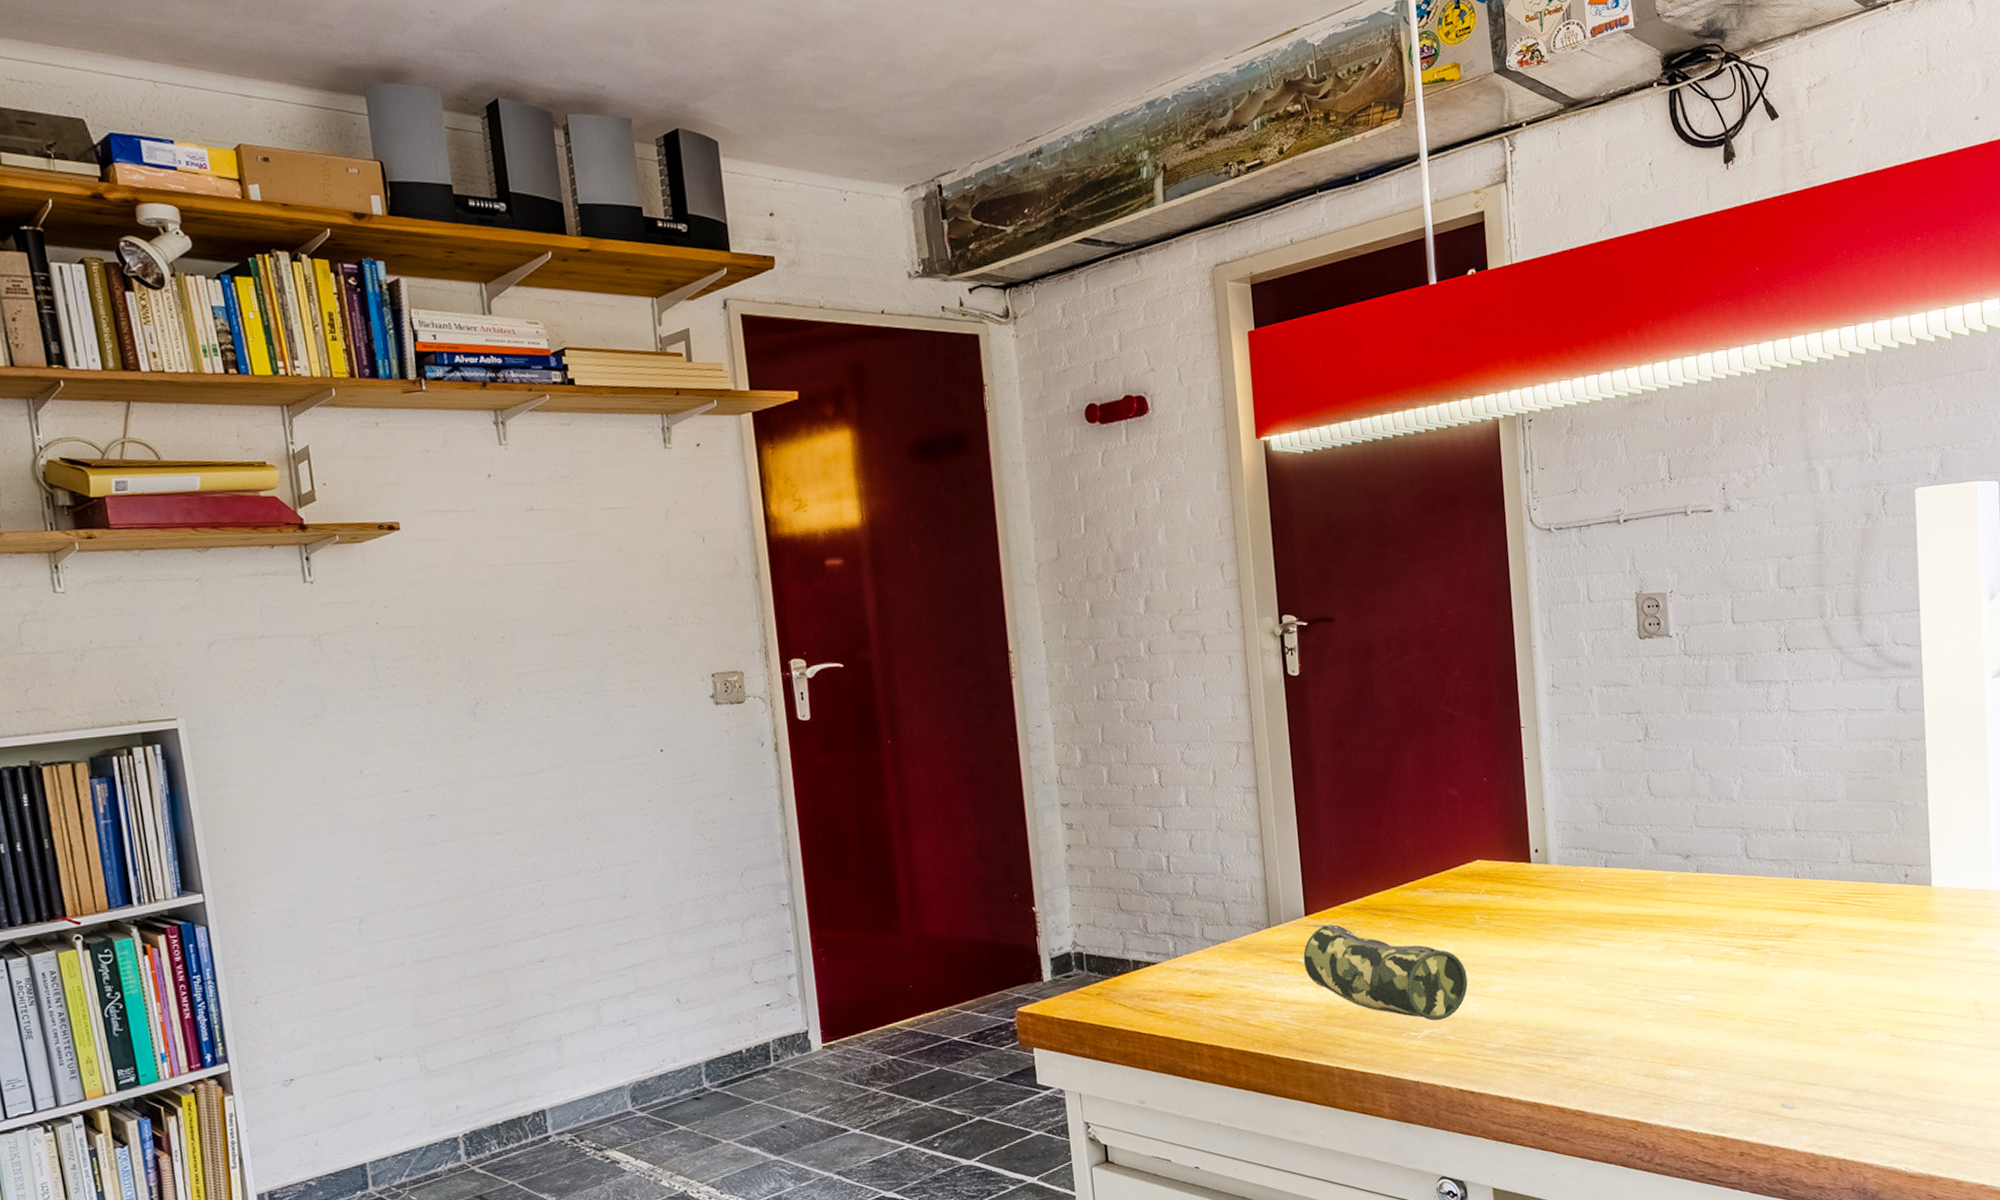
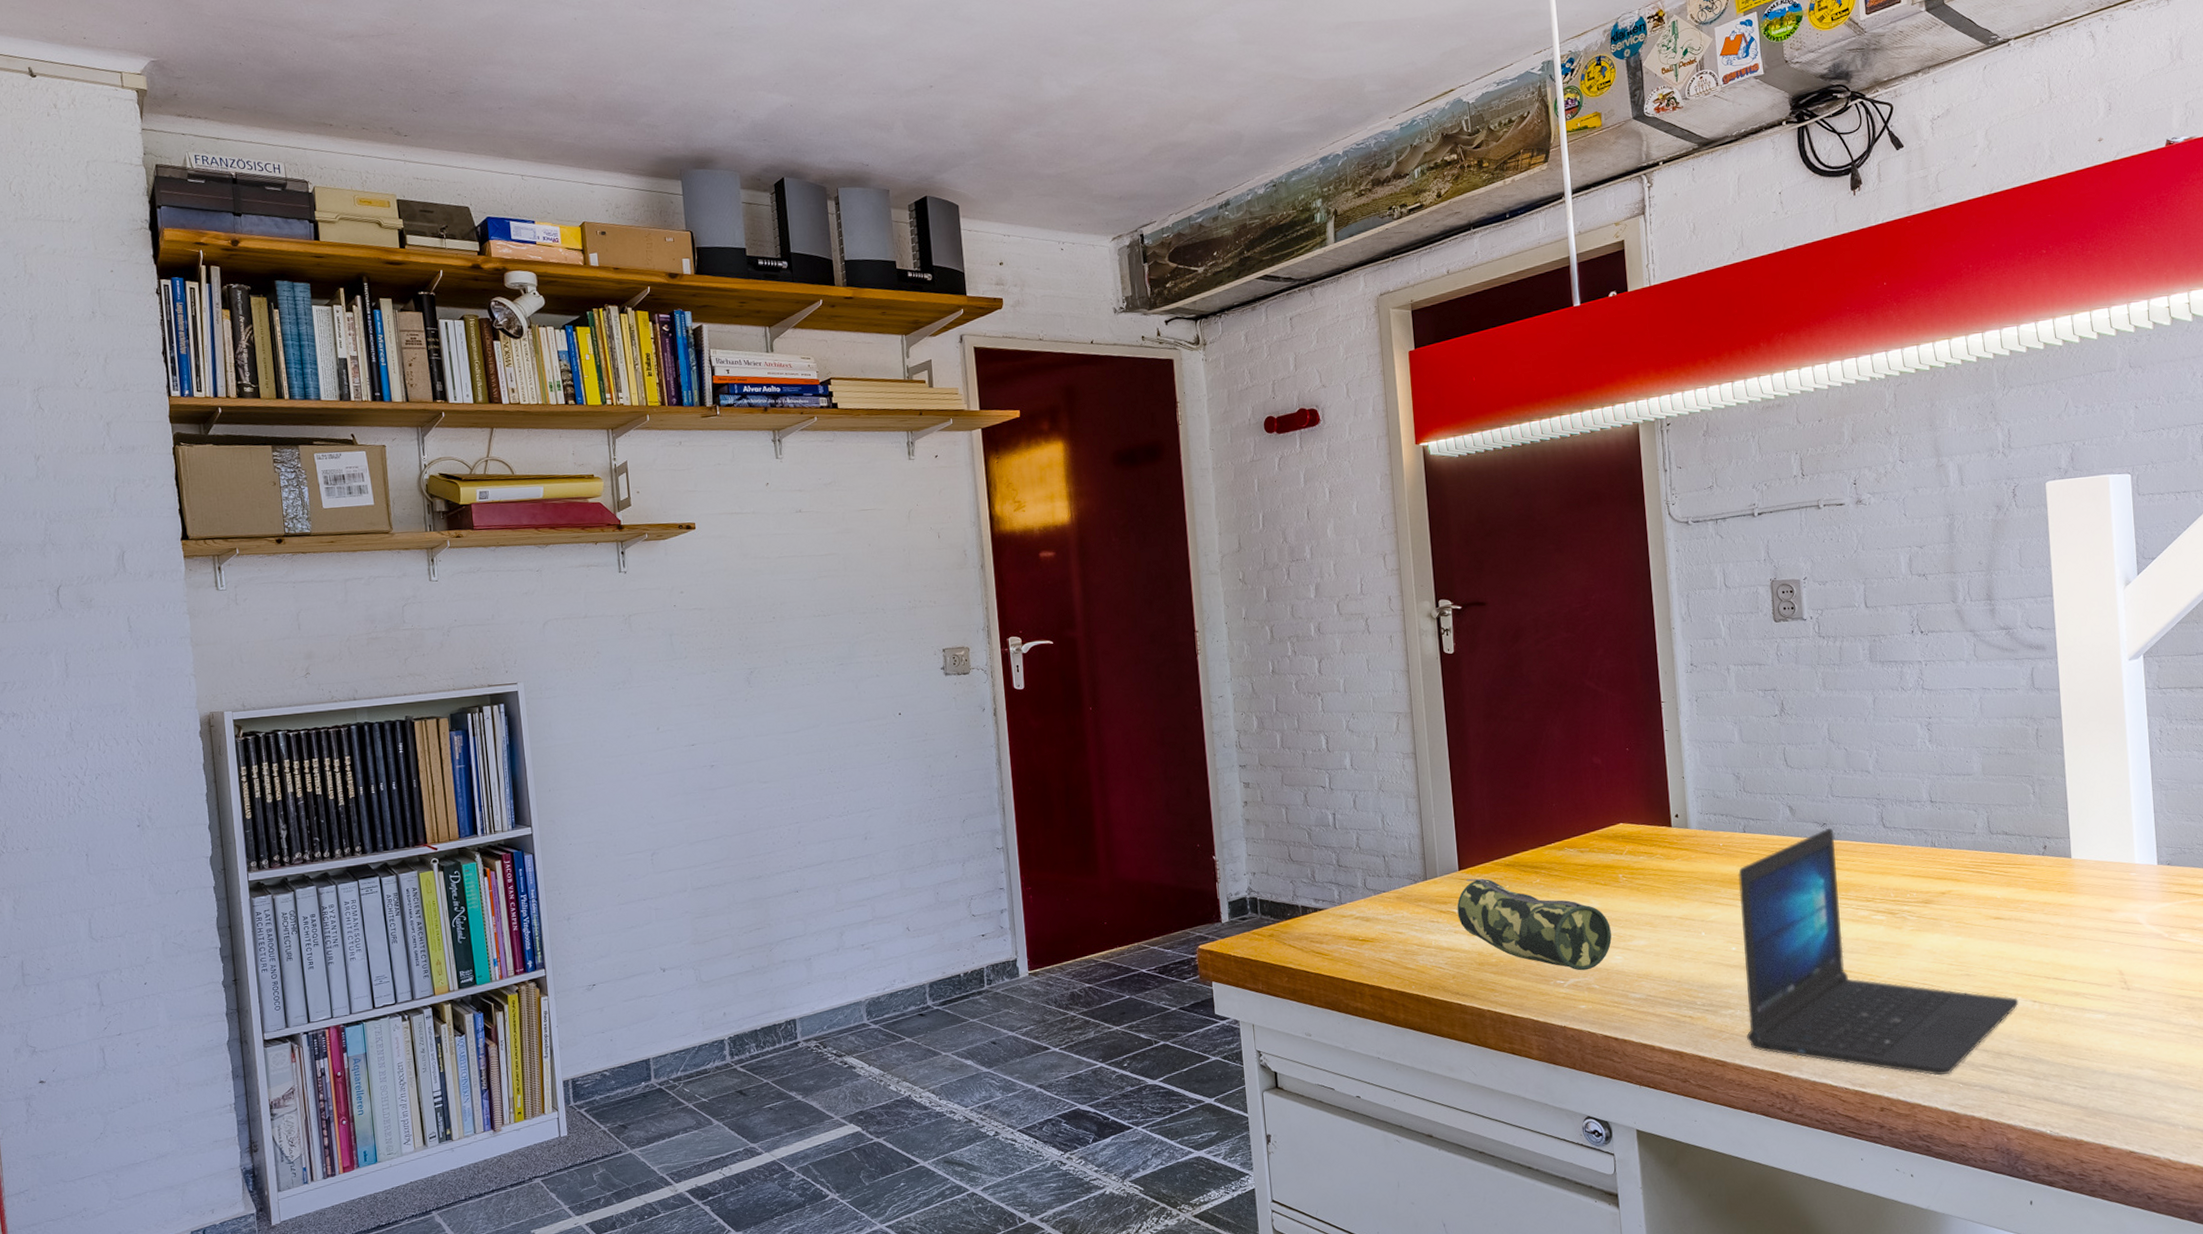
laptop: none [1600,860,1878,1117] -> present [1738,827,2019,1076]

